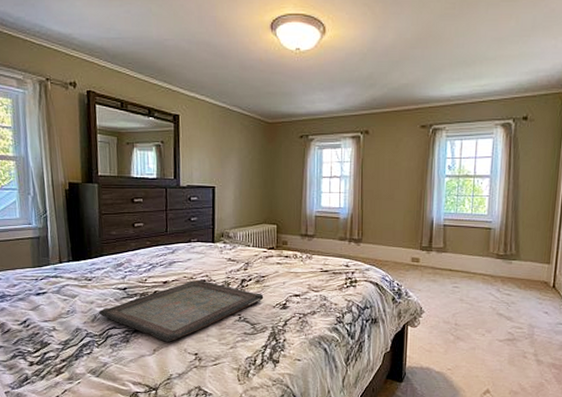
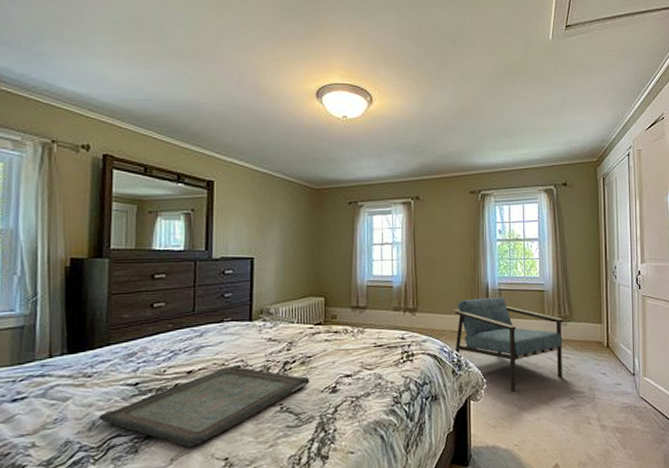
armchair: none [396,232,509,322] -> present [454,296,563,392]

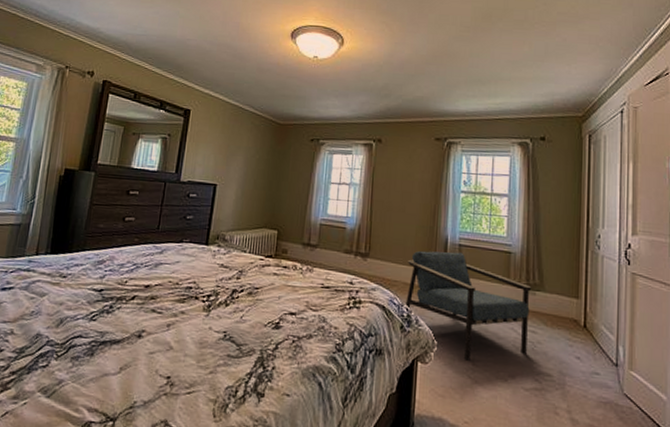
serving tray: present [99,365,310,447] -> none [66,285,255,360]

